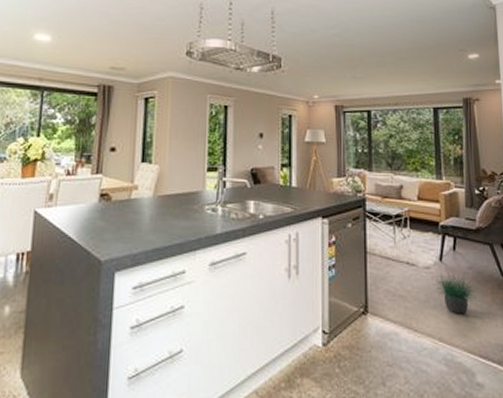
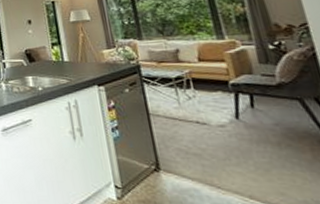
potted plant: present [434,272,478,314] -> none [233,129,293,172]

